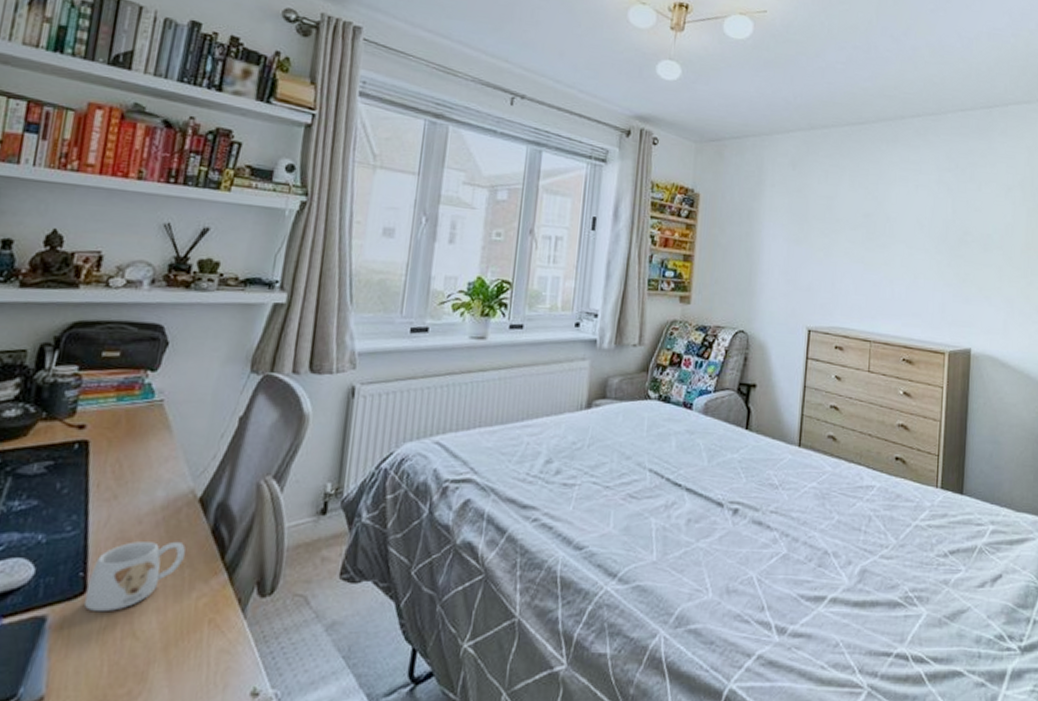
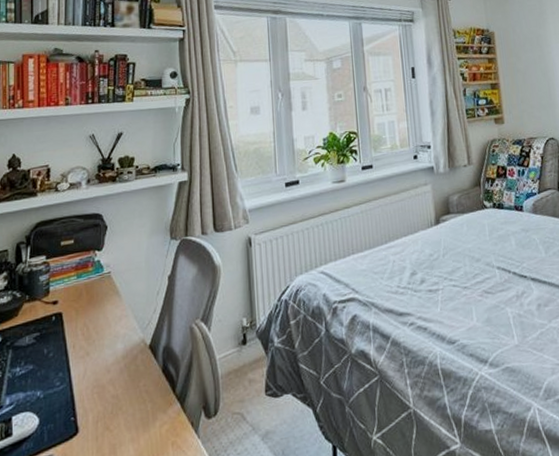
mug: present [83,541,186,612] -> none [78,382,146,448]

